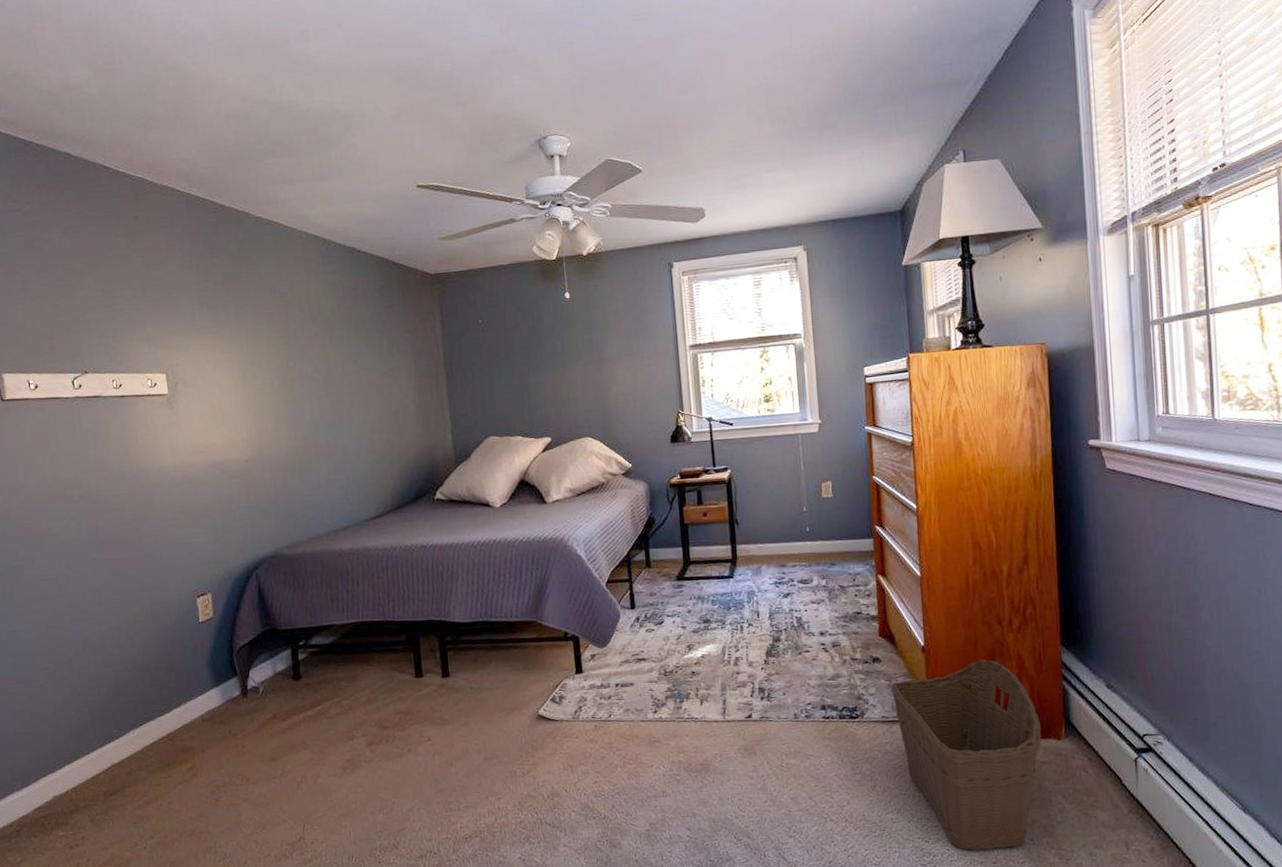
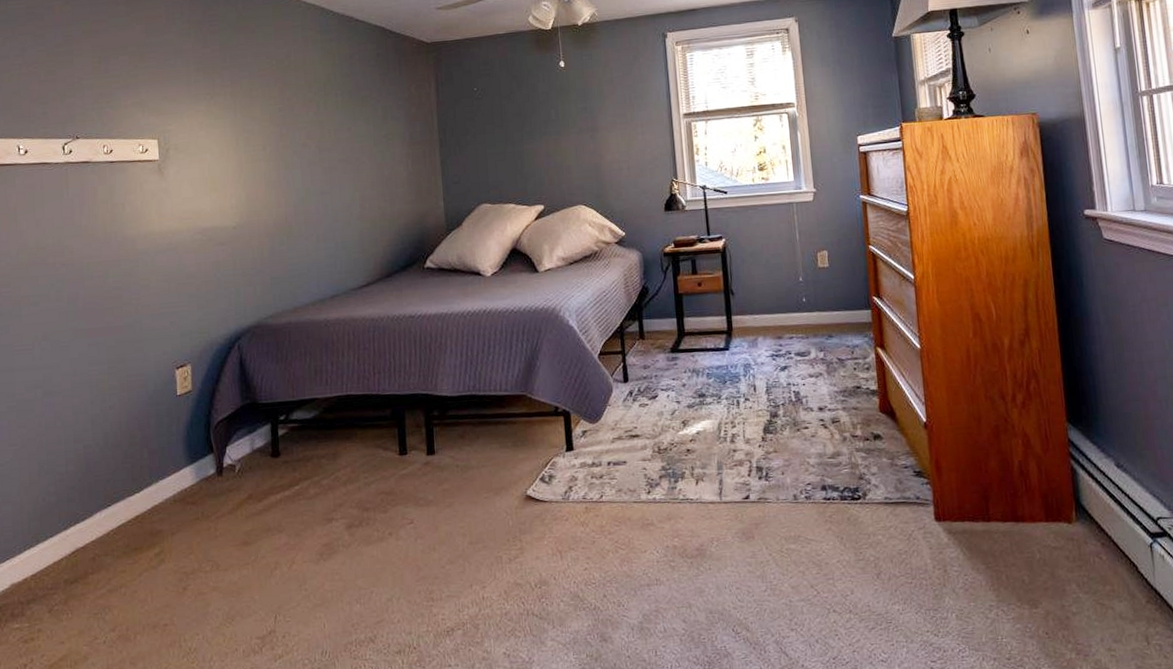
wicker basket: present [890,659,1042,851] -> none [893,436,1052,646]

